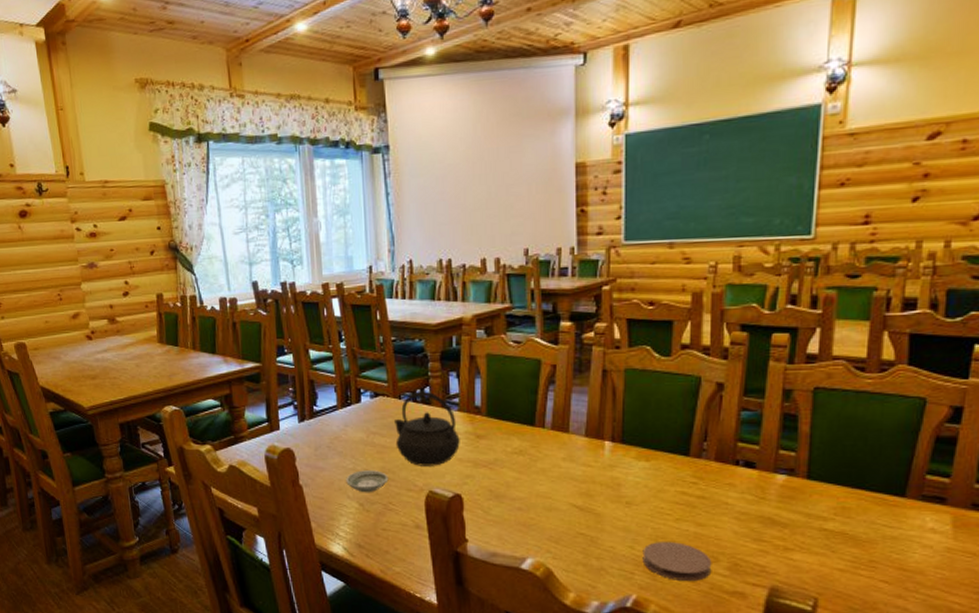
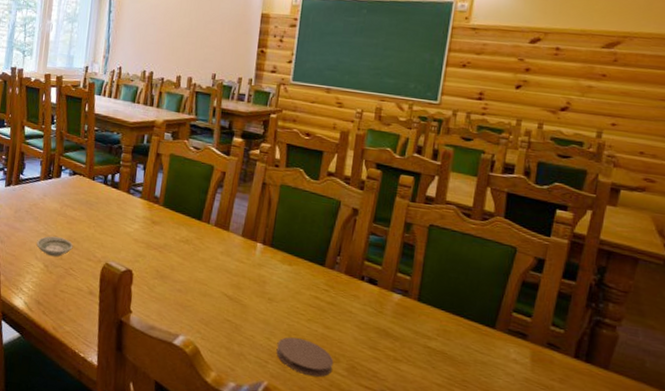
kettle: present [393,391,460,466] -> none [84,175,138,242]

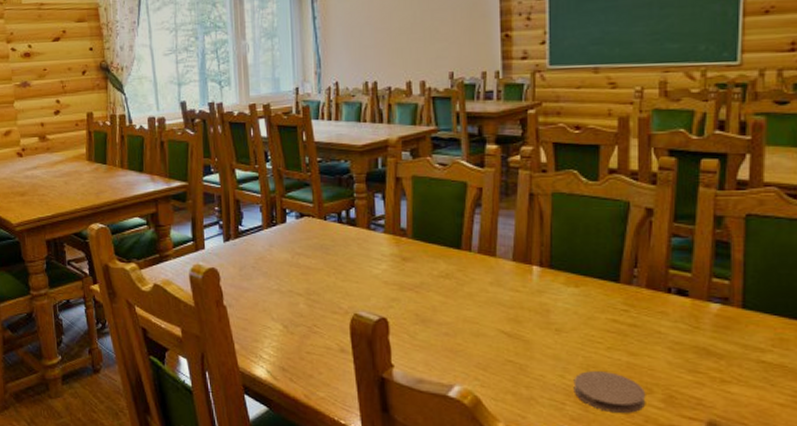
saucer: present [36,236,73,257] -> none [270,291,313,315]

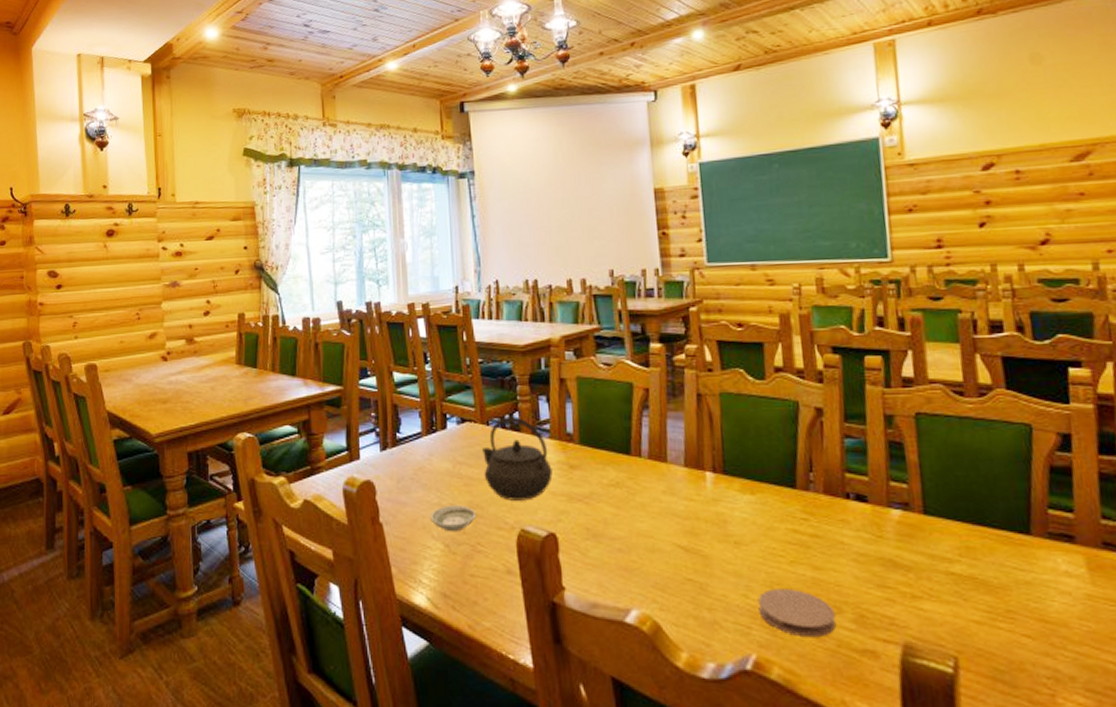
saucer: none [270,291,313,315] -> present [430,505,477,532]
kettle: none [318,212,386,289] -> present [481,416,553,501]

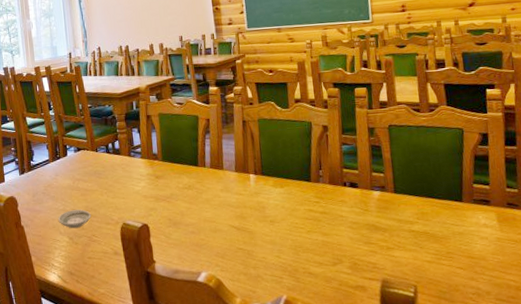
kettle: present [481,416,553,501] -> none [92,144,144,204]
coaster: present [757,589,837,638] -> none [286,249,339,281]

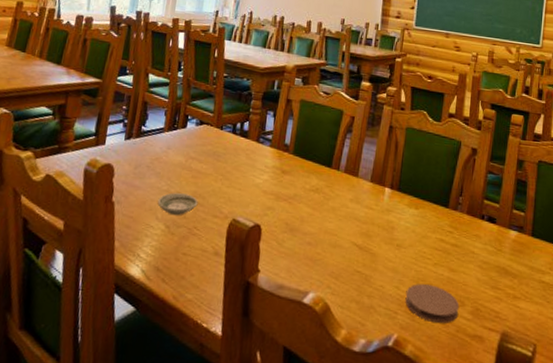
coaster: none [286,249,339,281] -> present [405,284,460,324]

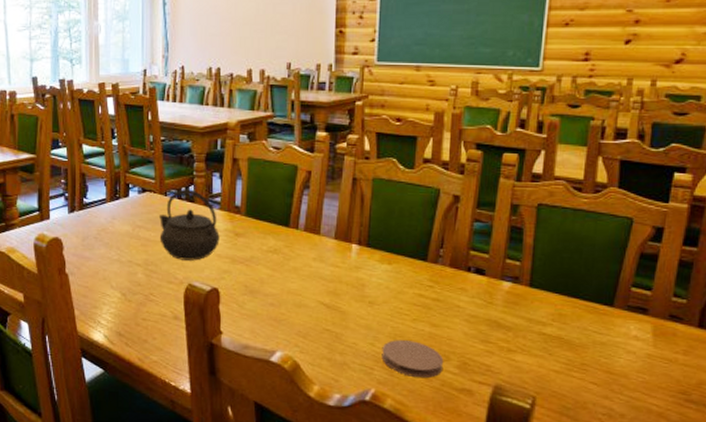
saucer: present [157,192,198,216] -> none [110,262,151,284]
kettle: none [210,124,268,196] -> present [158,189,220,261]

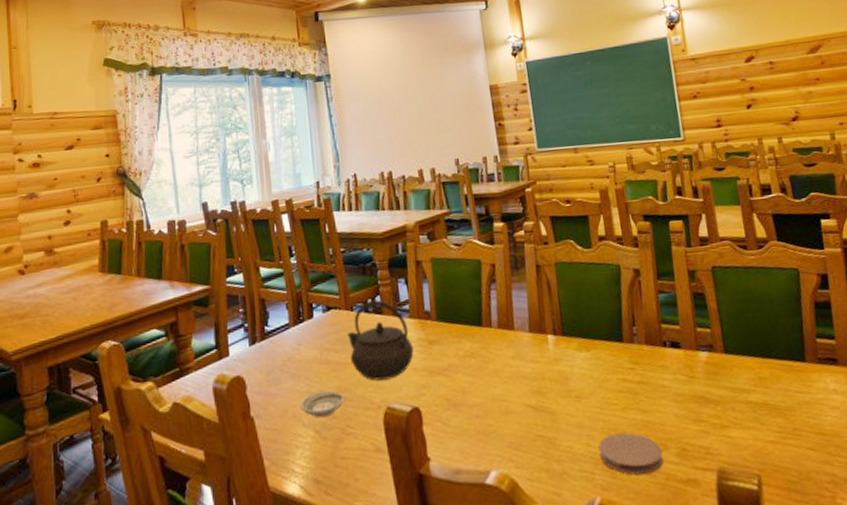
saucer: none [110,262,151,284] -> present [300,390,345,418]

